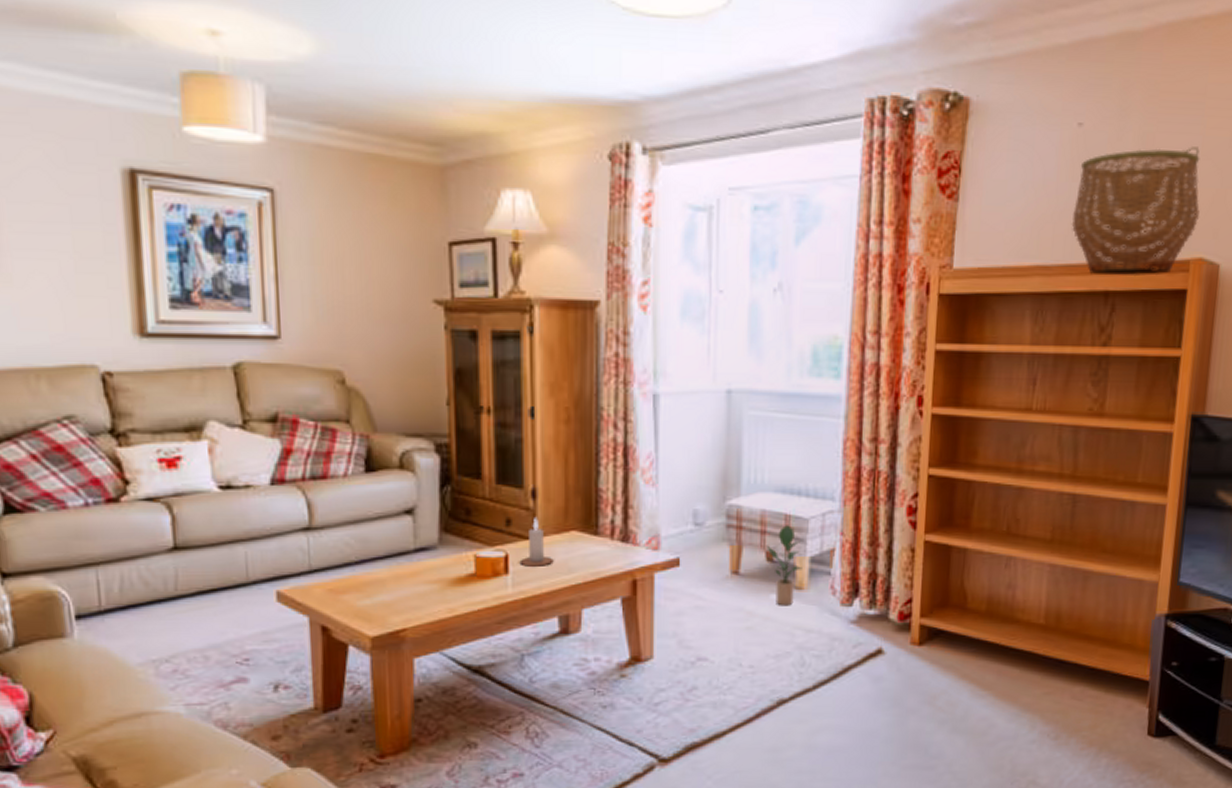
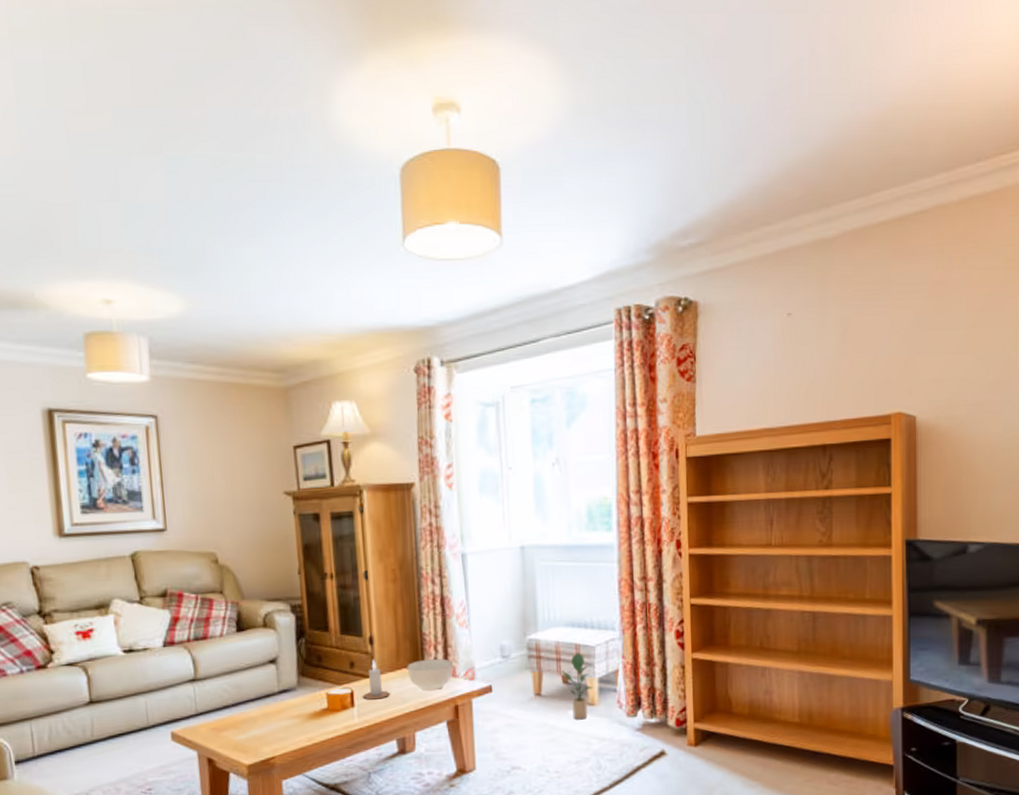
bowl: none [576,520,634,561] -> present [407,658,454,692]
basket: present [1071,146,1200,276] -> none [789,324,896,432]

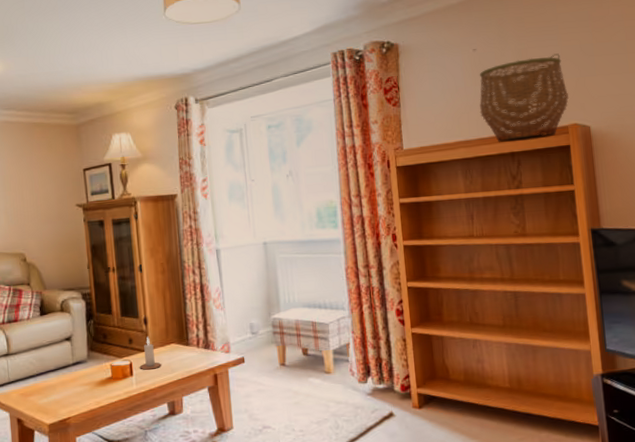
bowl: present [407,658,454,692] -> none [174,335,212,363]
potted plant: present [562,653,593,720] -> none [302,329,329,386]
basket: none [789,324,896,432] -> present [479,53,569,142]

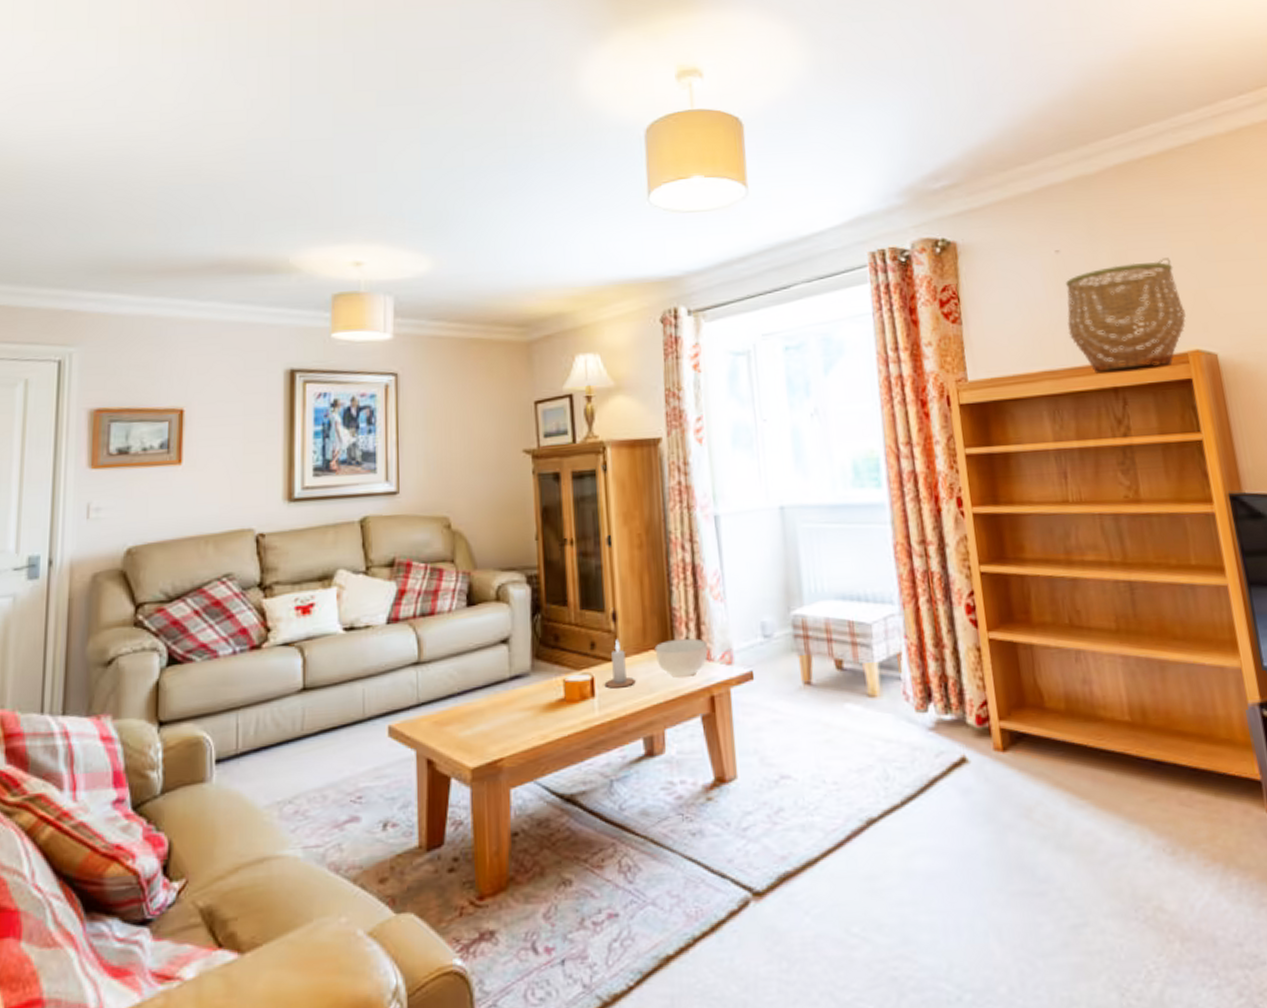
bowl: none [174,335,212,363] -> present [654,638,708,679]

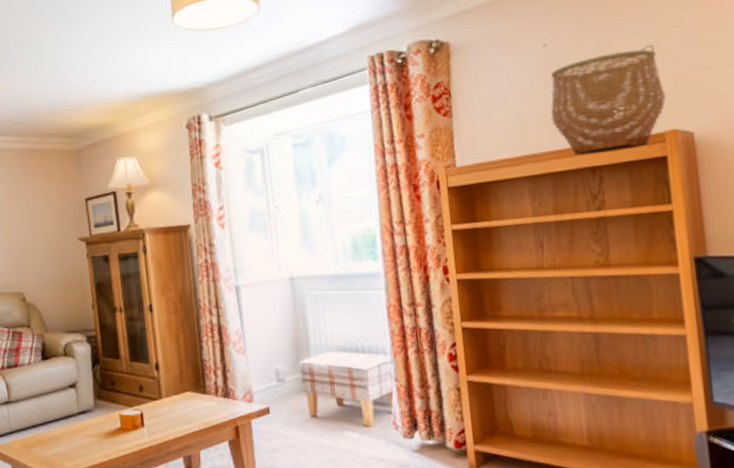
candle: present [604,638,636,689] -> none [151,383,176,421]
bowl: present [654,638,708,679] -> none [190,382,233,413]

